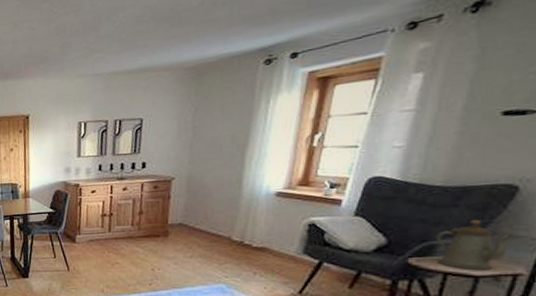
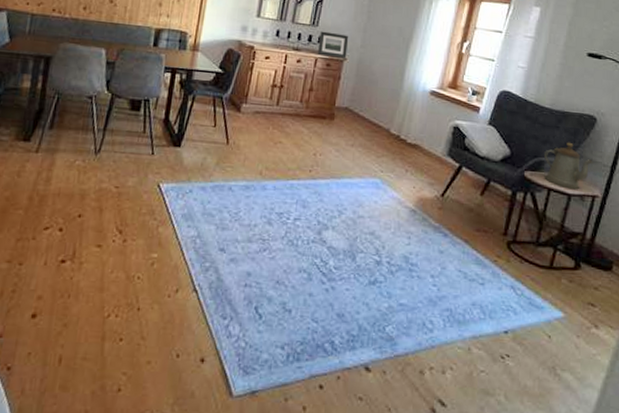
picture frame: none [142,155,174,179] -> present [317,31,348,59]

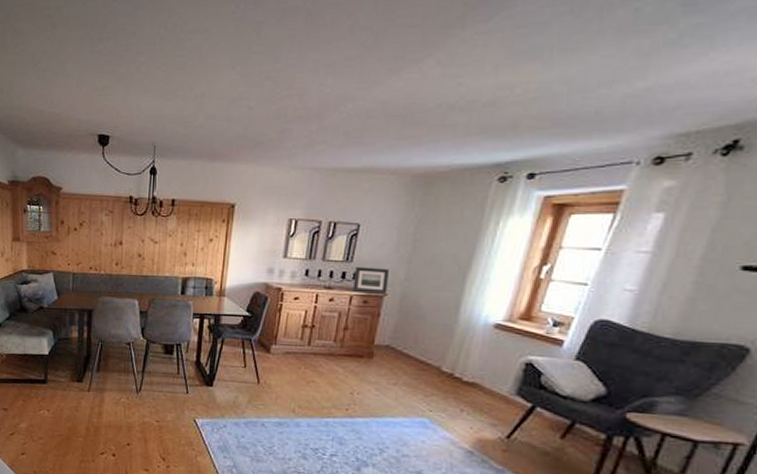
coffee pot: present [543,142,594,190] -> none [657,378,740,436]

